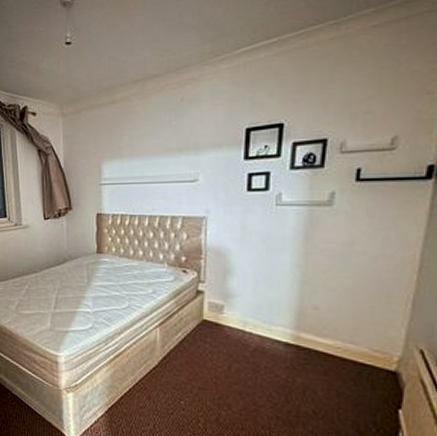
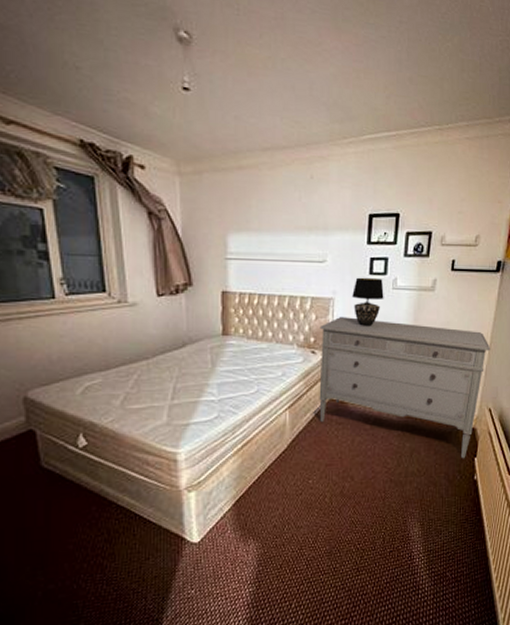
dresser: none [191,236,420,409] -> present [319,317,491,459]
table lamp: none [227,194,265,247] -> present [352,277,384,327]

